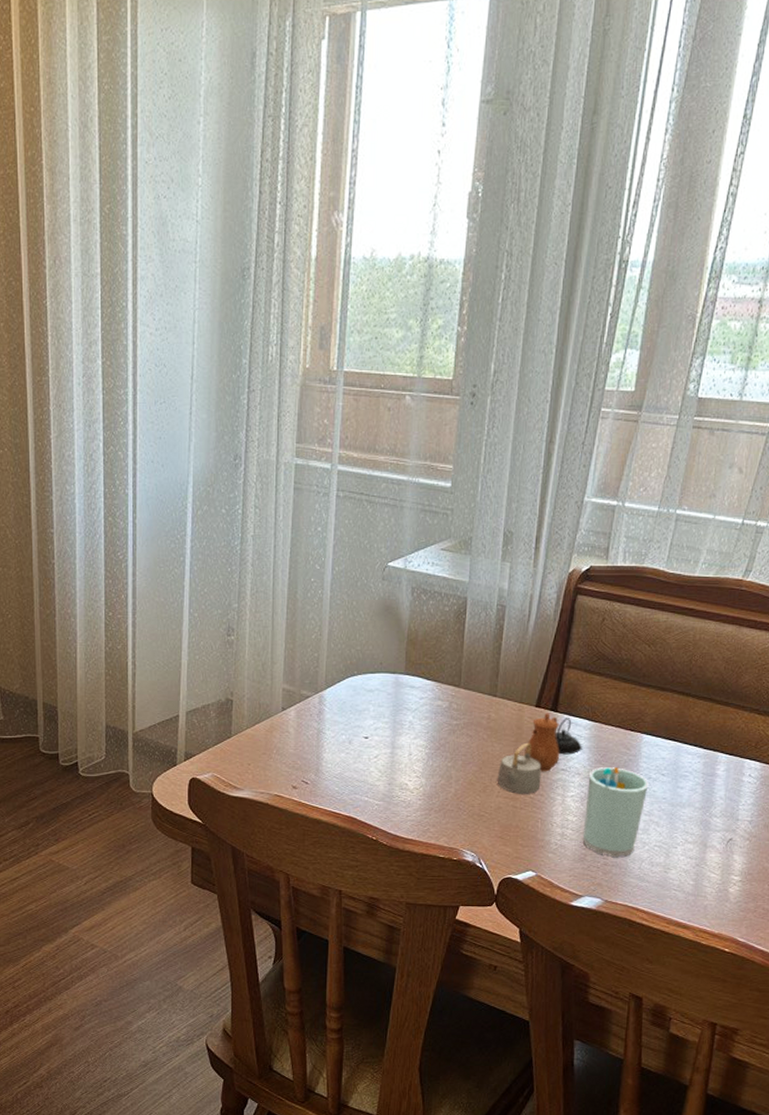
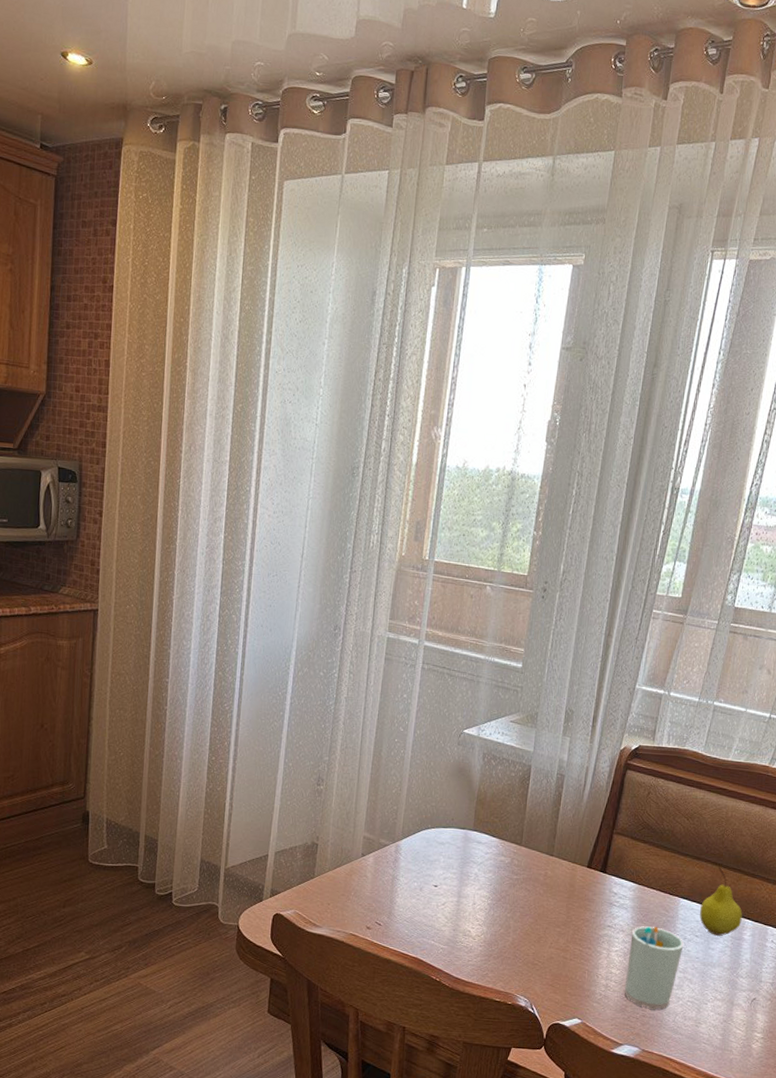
teapot: present [497,712,582,794] -> none [550,873,627,947]
fruit: none [666,697,715,773] -> present [700,867,742,936]

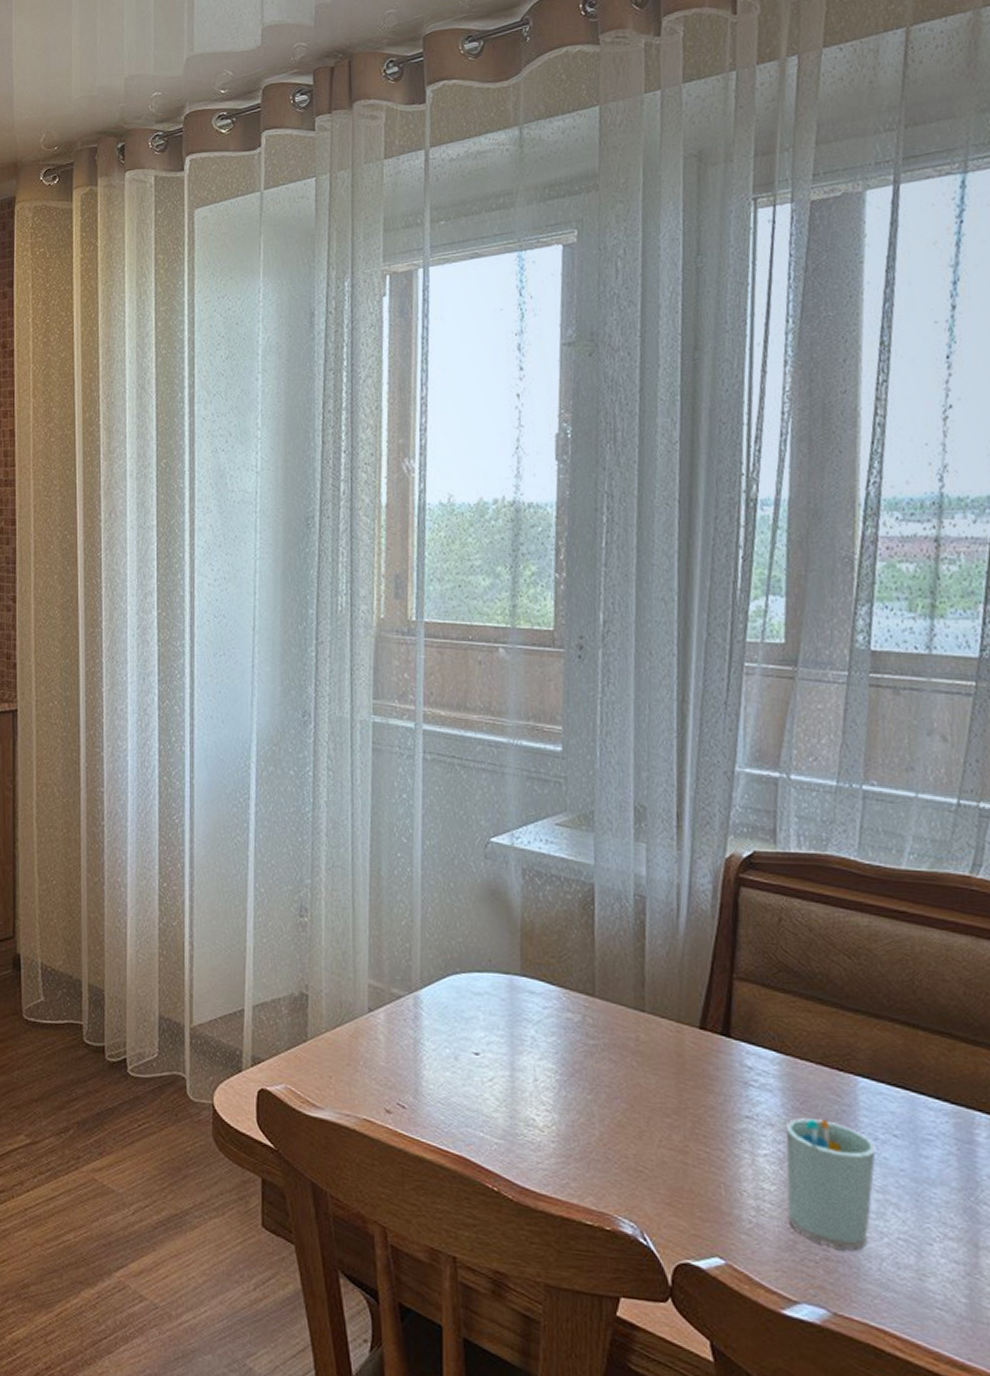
fruit: present [700,867,742,936] -> none [894,1029,969,1137]

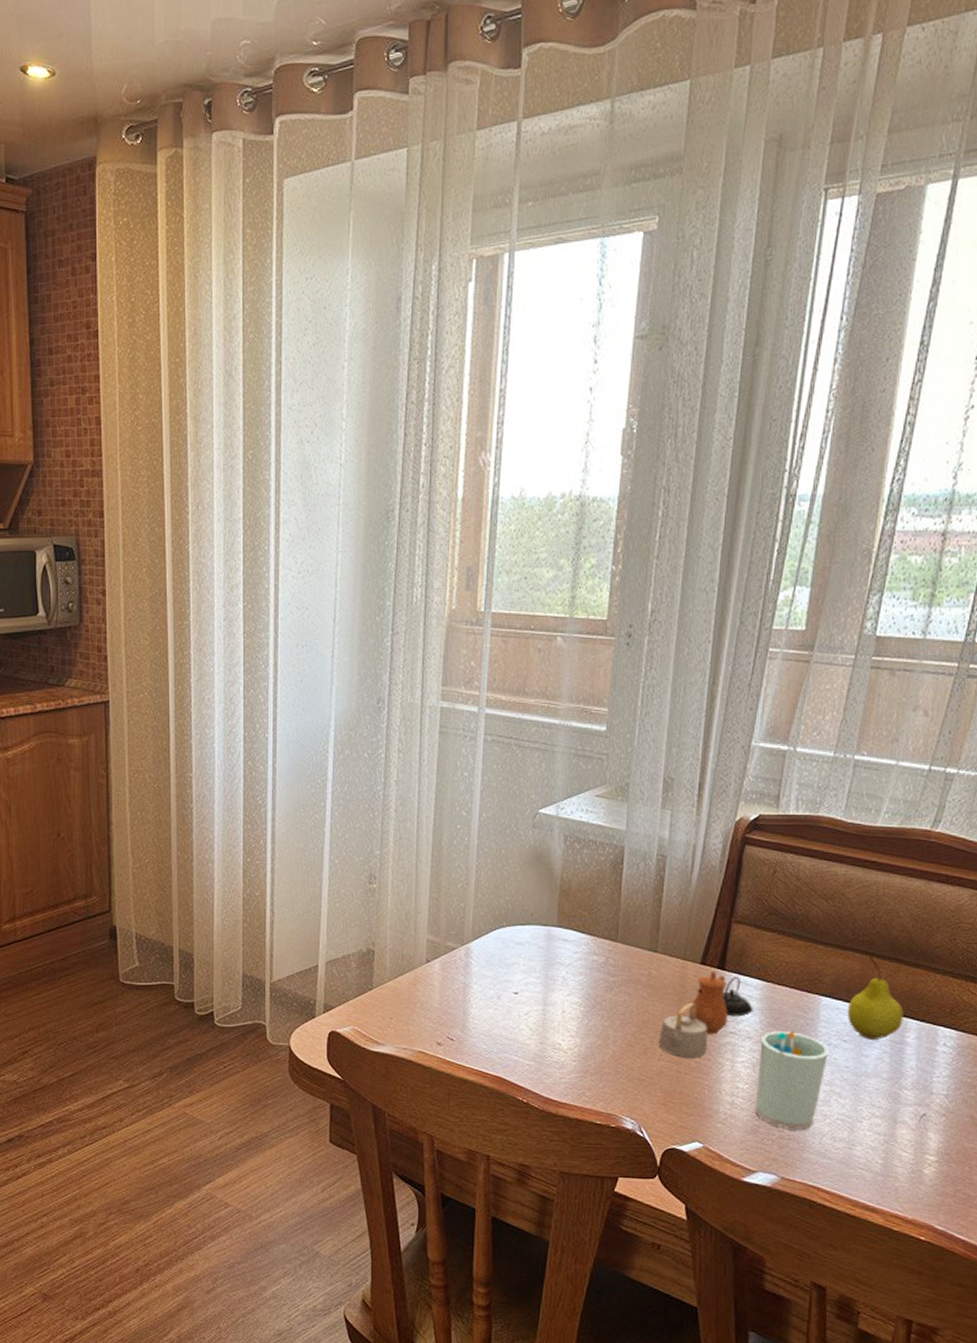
teapot: none [656,1037,772,1147] -> present [658,970,753,1058]
fruit: none [894,1029,969,1137] -> present [848,956,904,1040]

